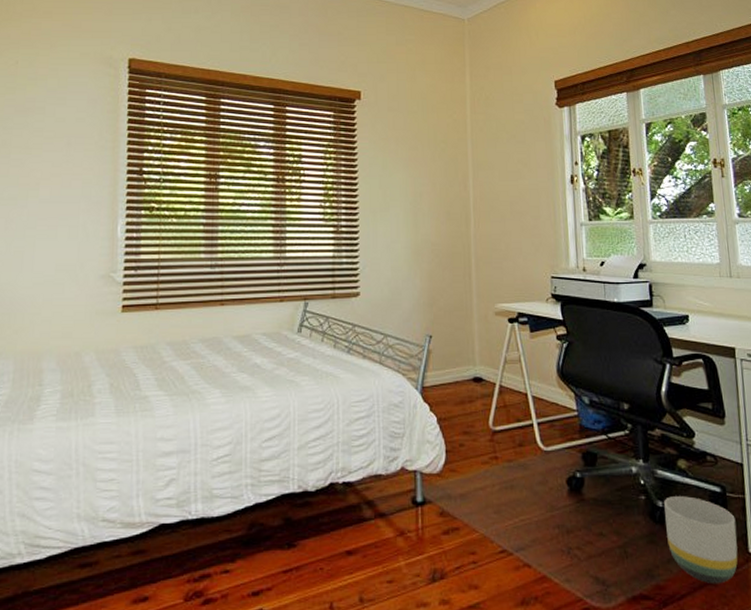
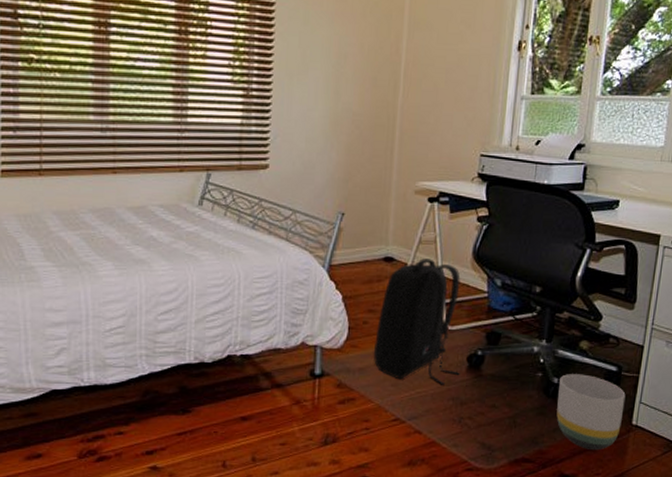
backpack: none [473,378,562,511] -> present [374,258,461,385]

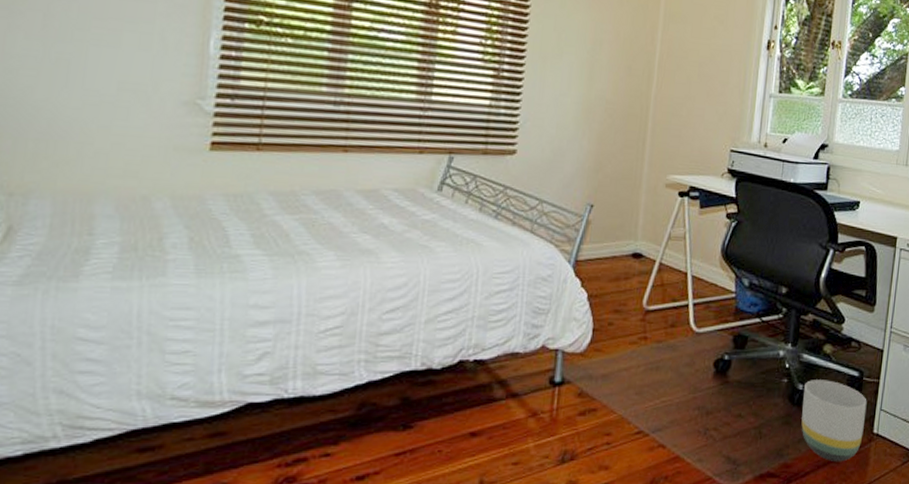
backpack: present [374,258,461,385] -> none [618,255,709,393]

